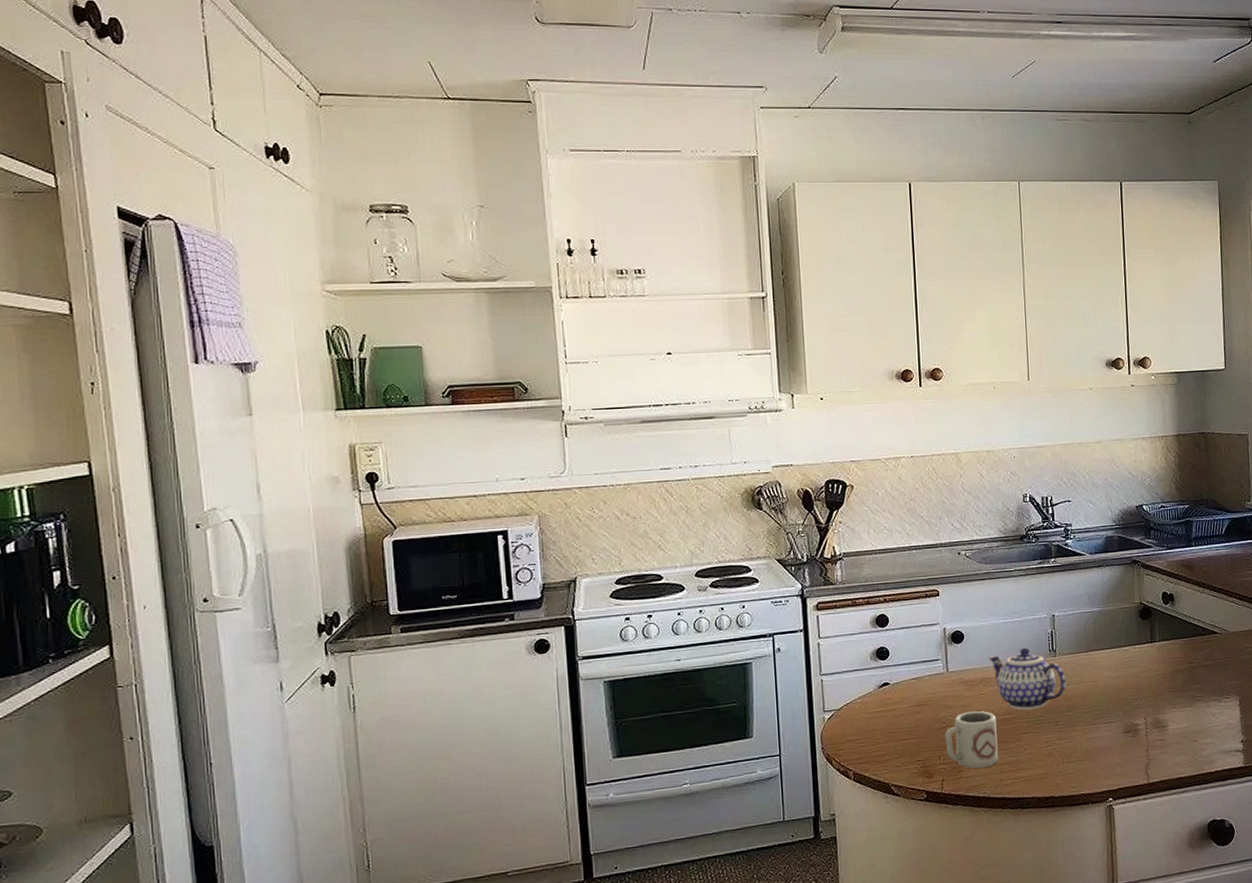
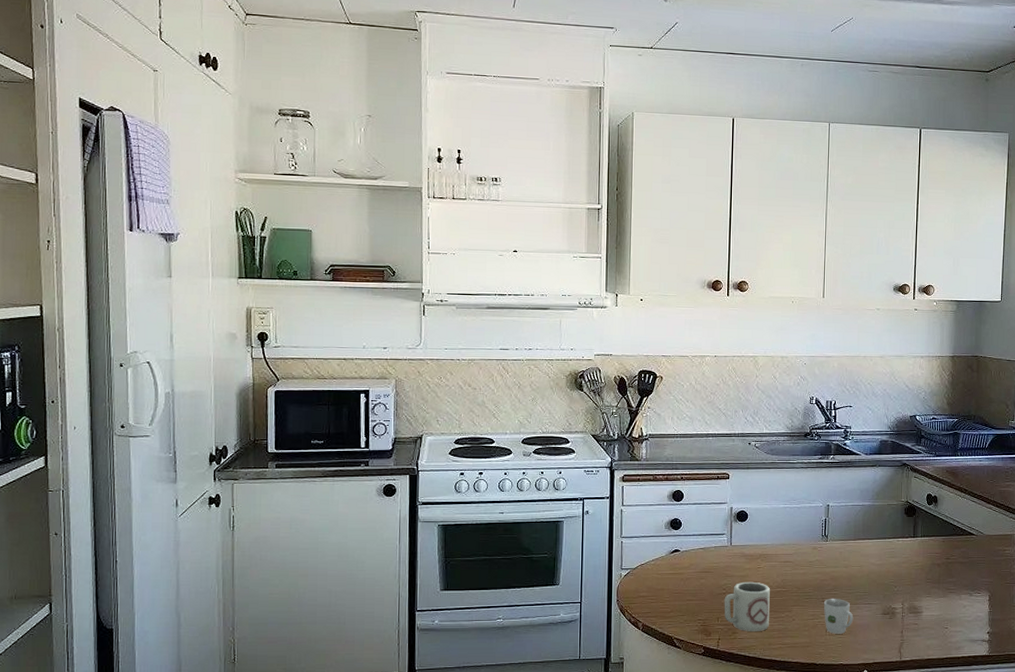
teapot: present [989,647,1067,710] -> none [768,531,835,586]
cup: none [1057,720,1093,761] -> present [823,599,854,634]

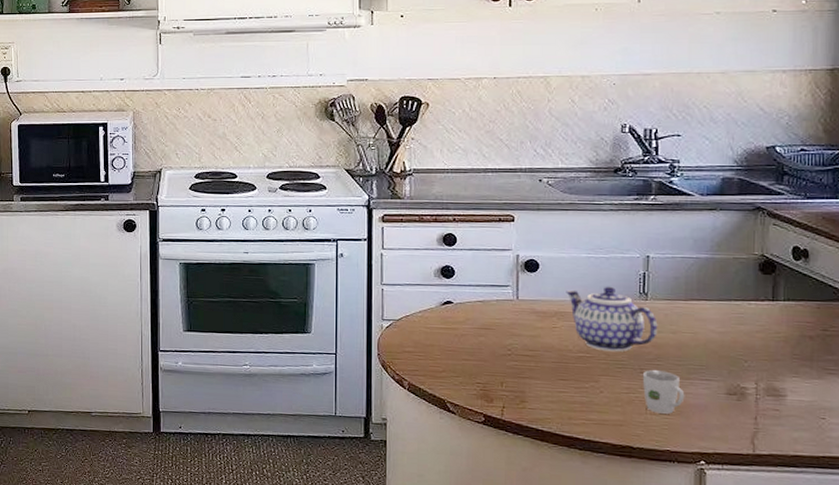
cup: present [724,581,770,631] -> none [509,342,569,402]
teapot: none [768,531,835,586] -> present [566,286,658,352]

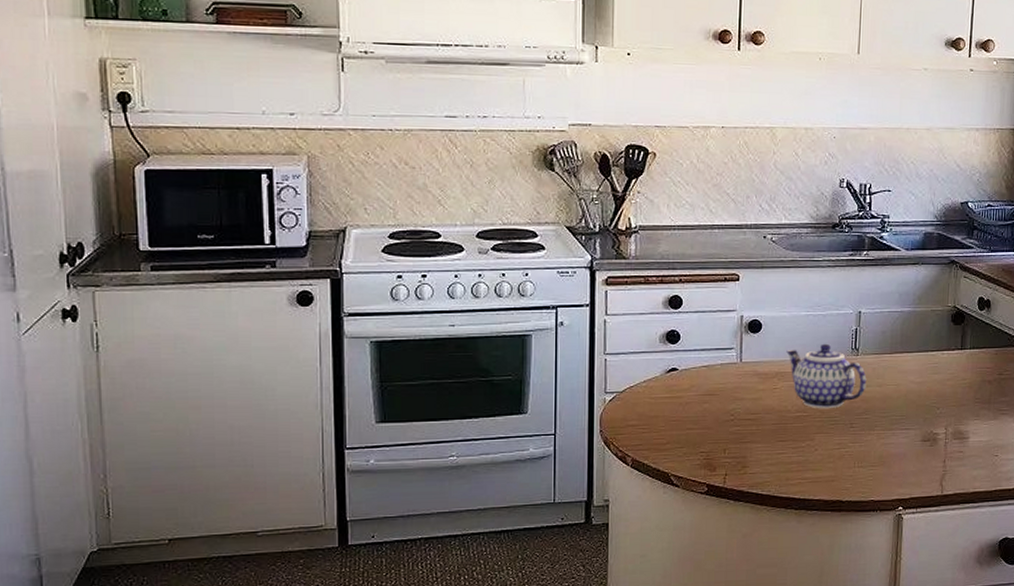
cup: present [642,370,685,414] -> none [852,424,888,465]

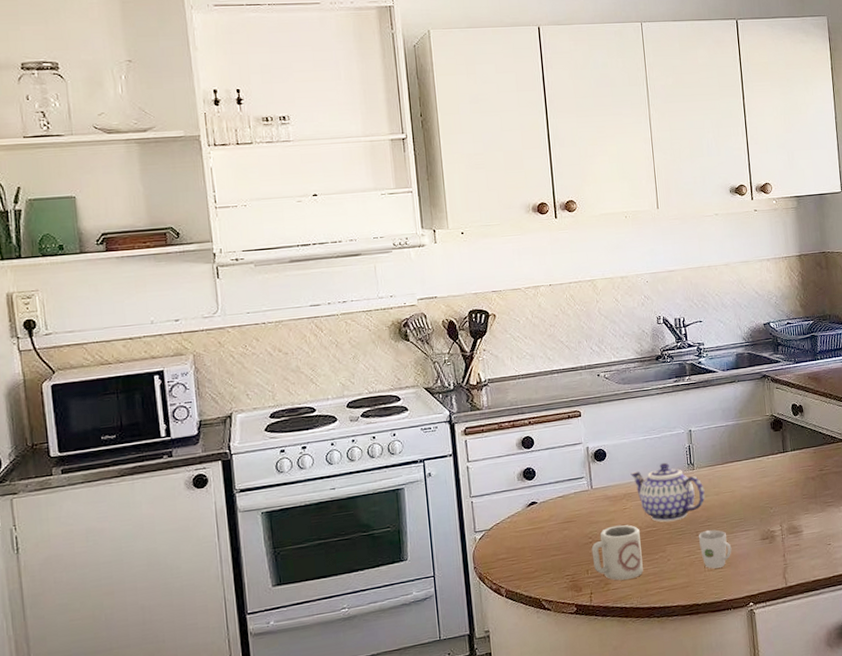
cup: none [732,405,788,465] -> present [591,525,643,581]
cup: none [852,424,888,465] -> present [698,529,732,569]

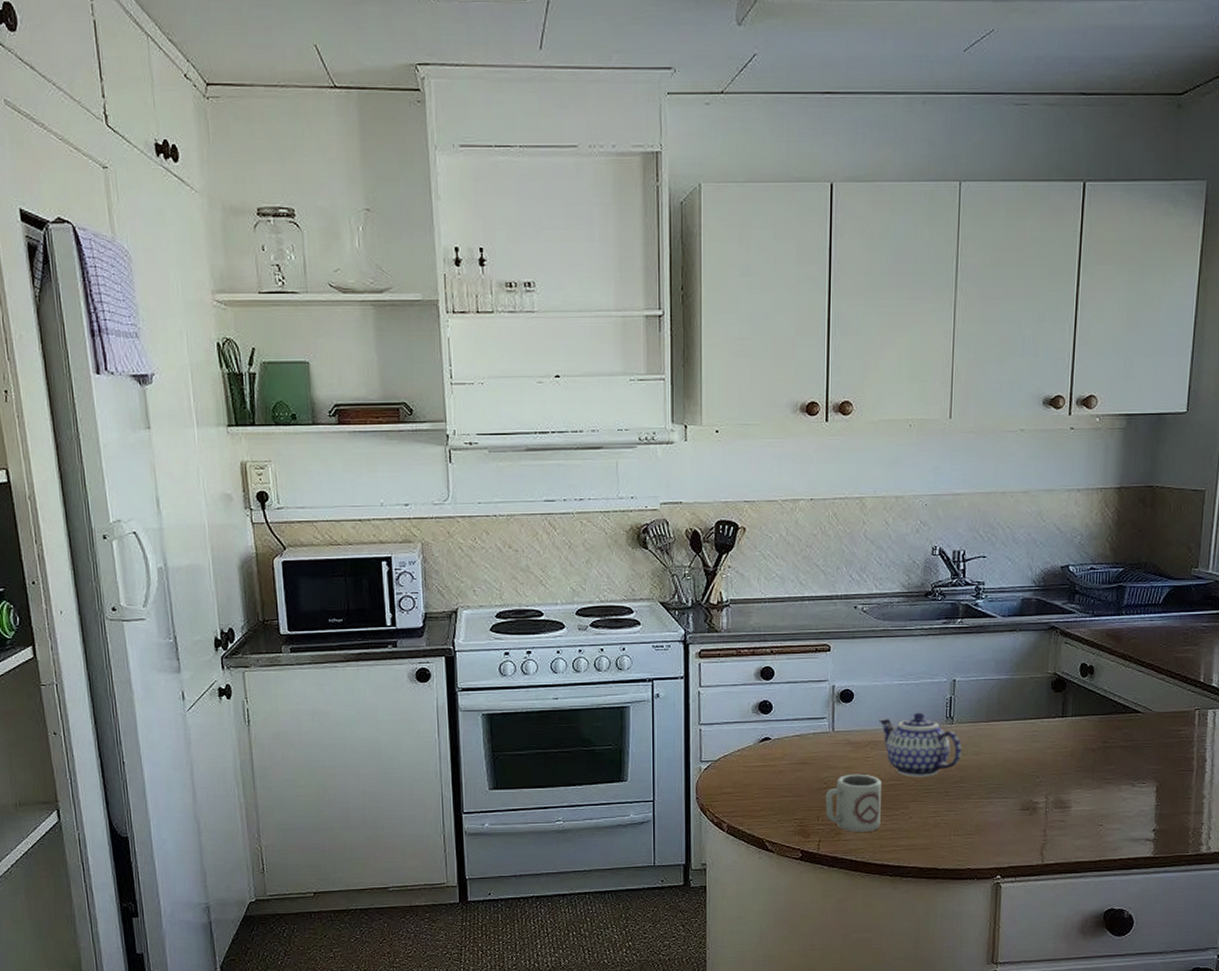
cup: present [698,529,732,569] -> none [947,792,985,834]

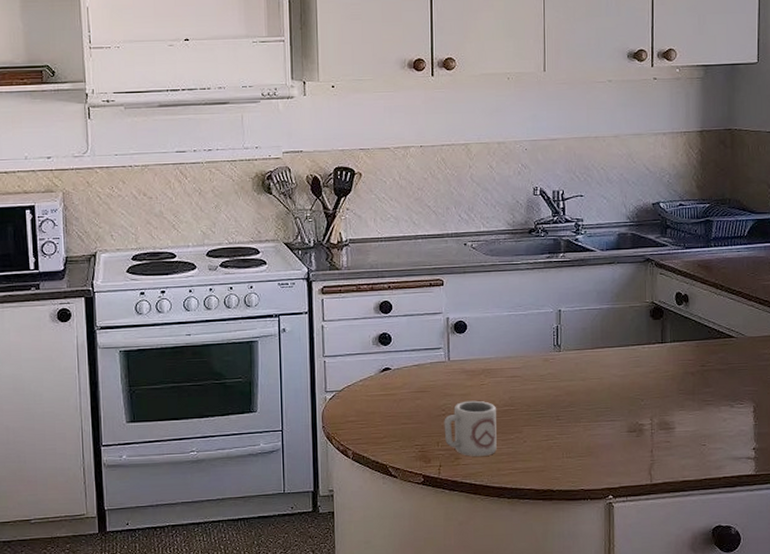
teapot: present [879,712,962,778] -> none [491,341,570,403]

